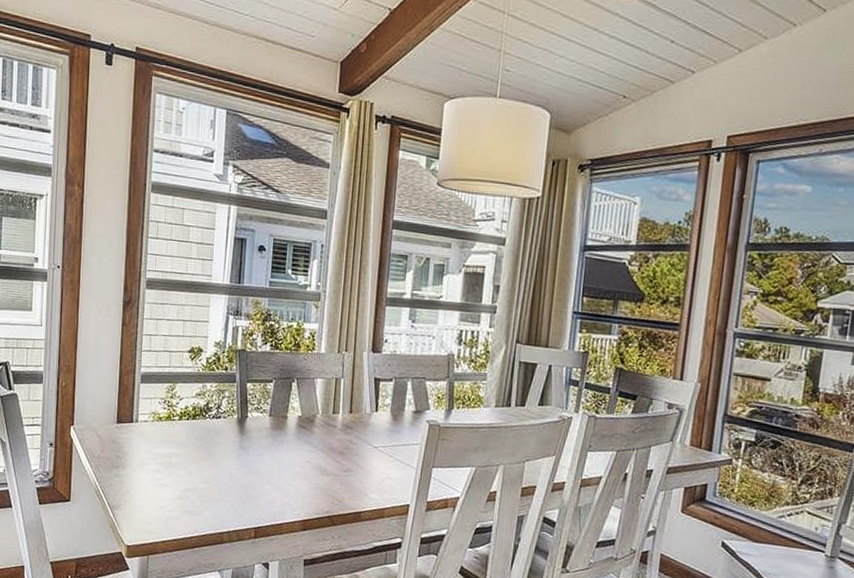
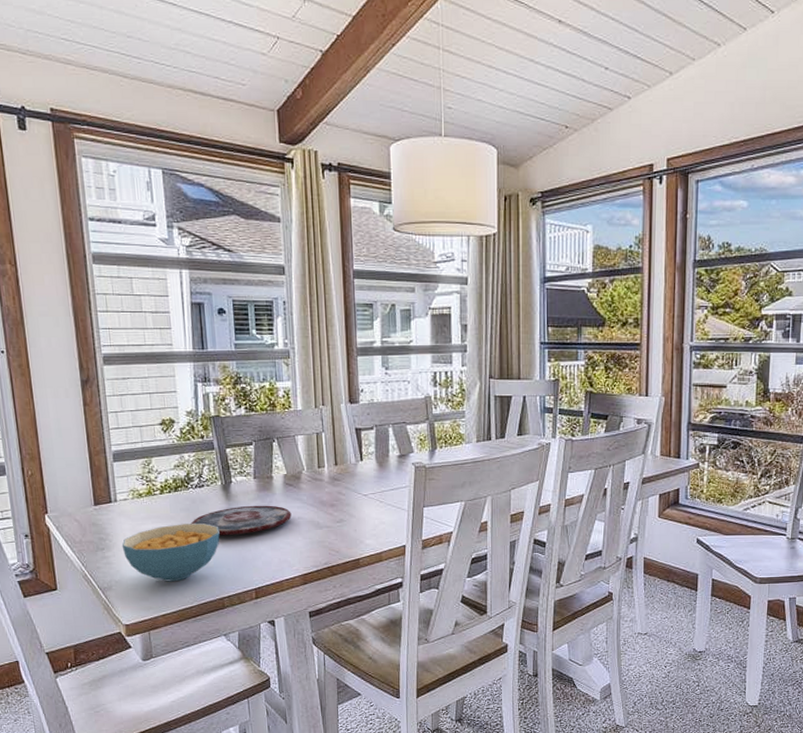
cereal bowl: none [135,452,229,510] -> present [122,523,220,582]
plate: none [203,442,301,471] -> present [191,505,292,536]

